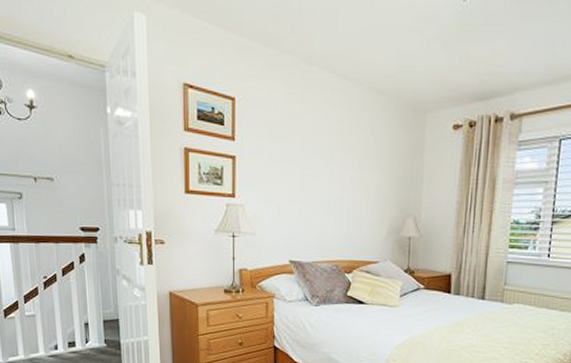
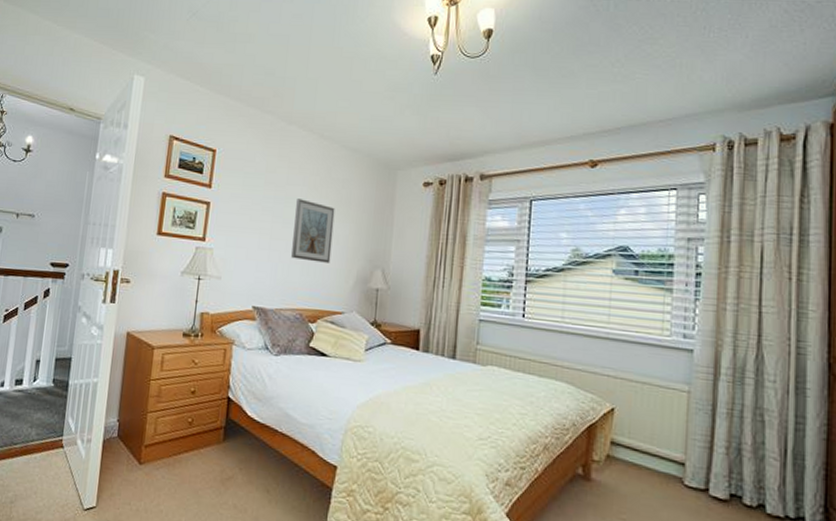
picture frame: none [323,148,365,214] -> present [291,199,335,263]

